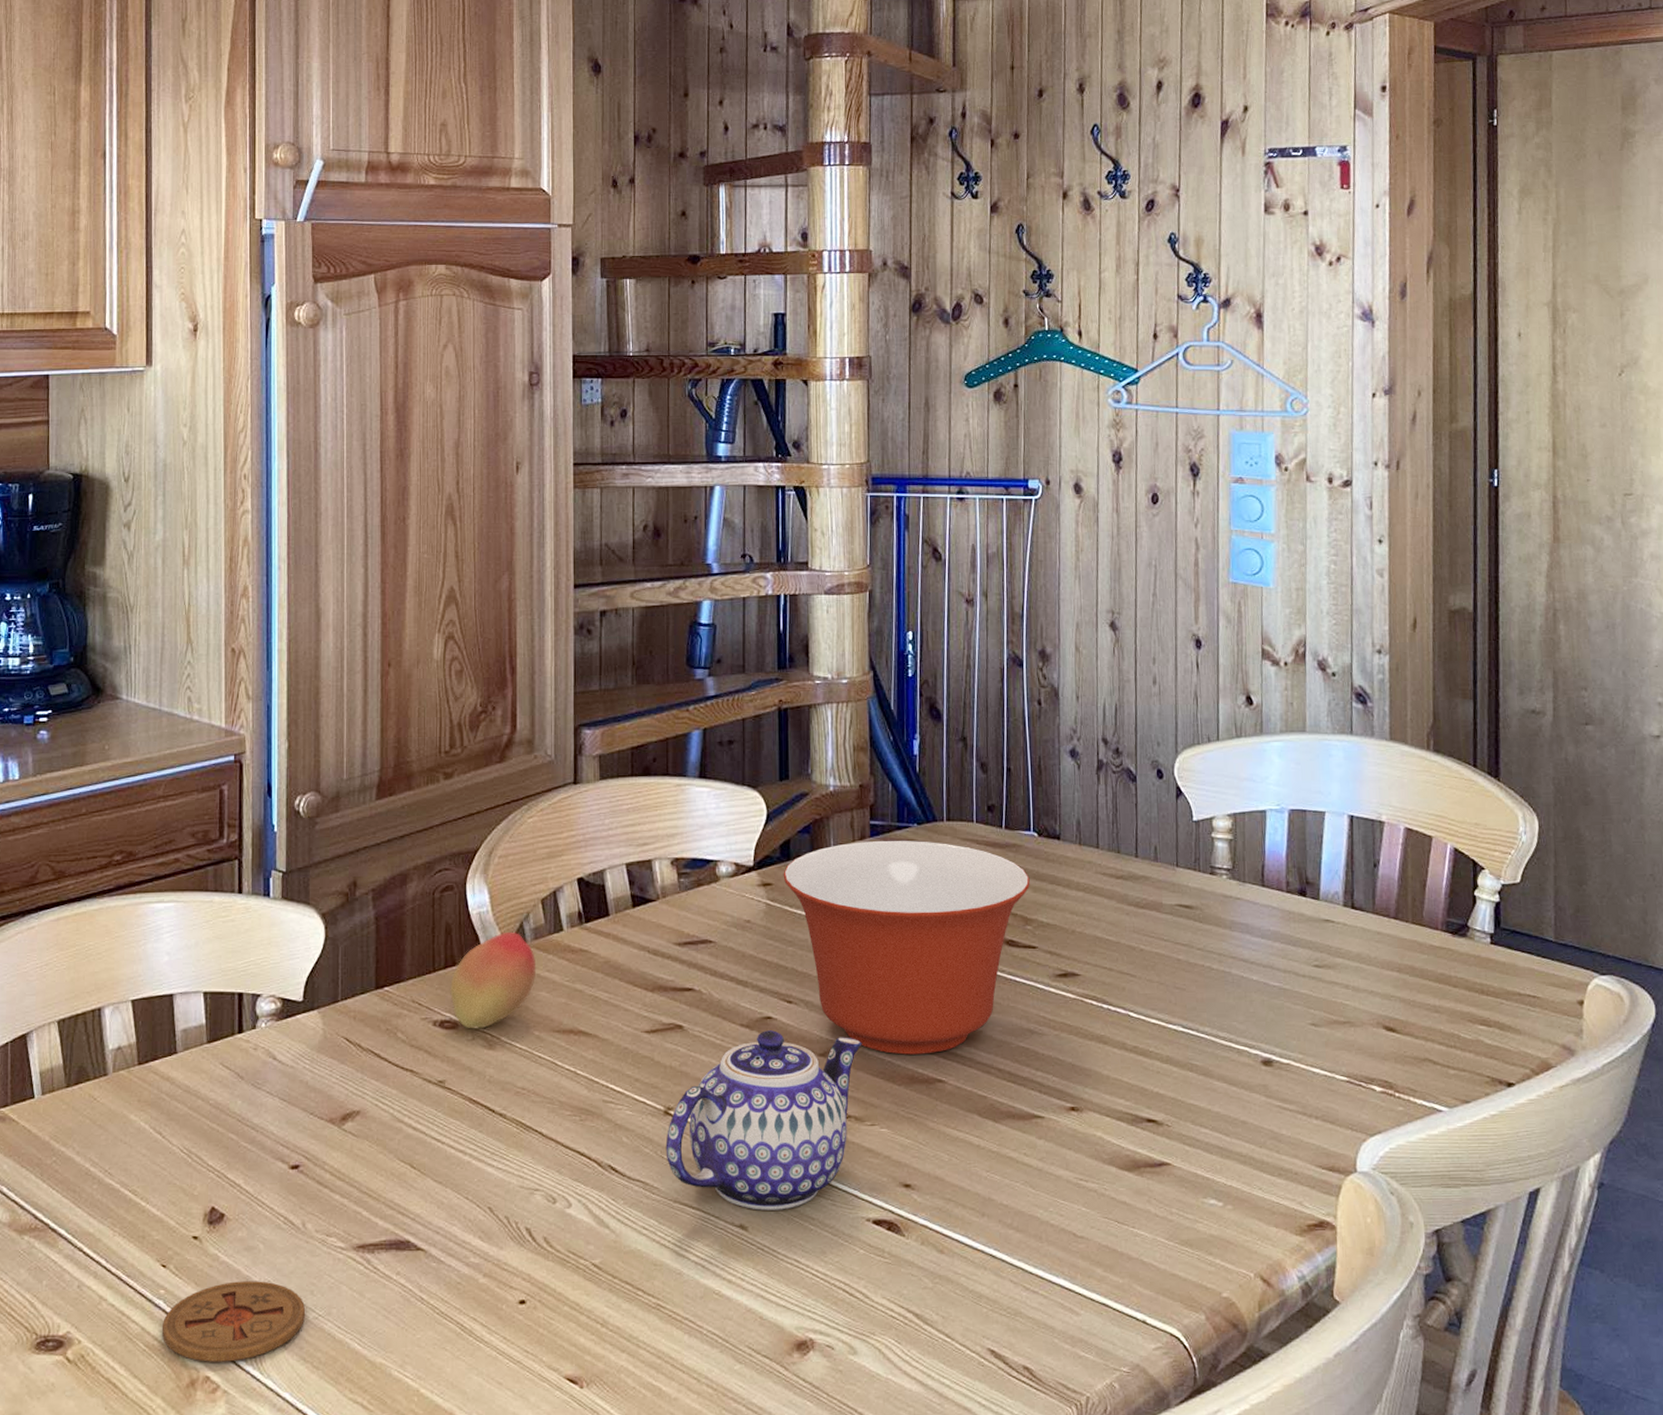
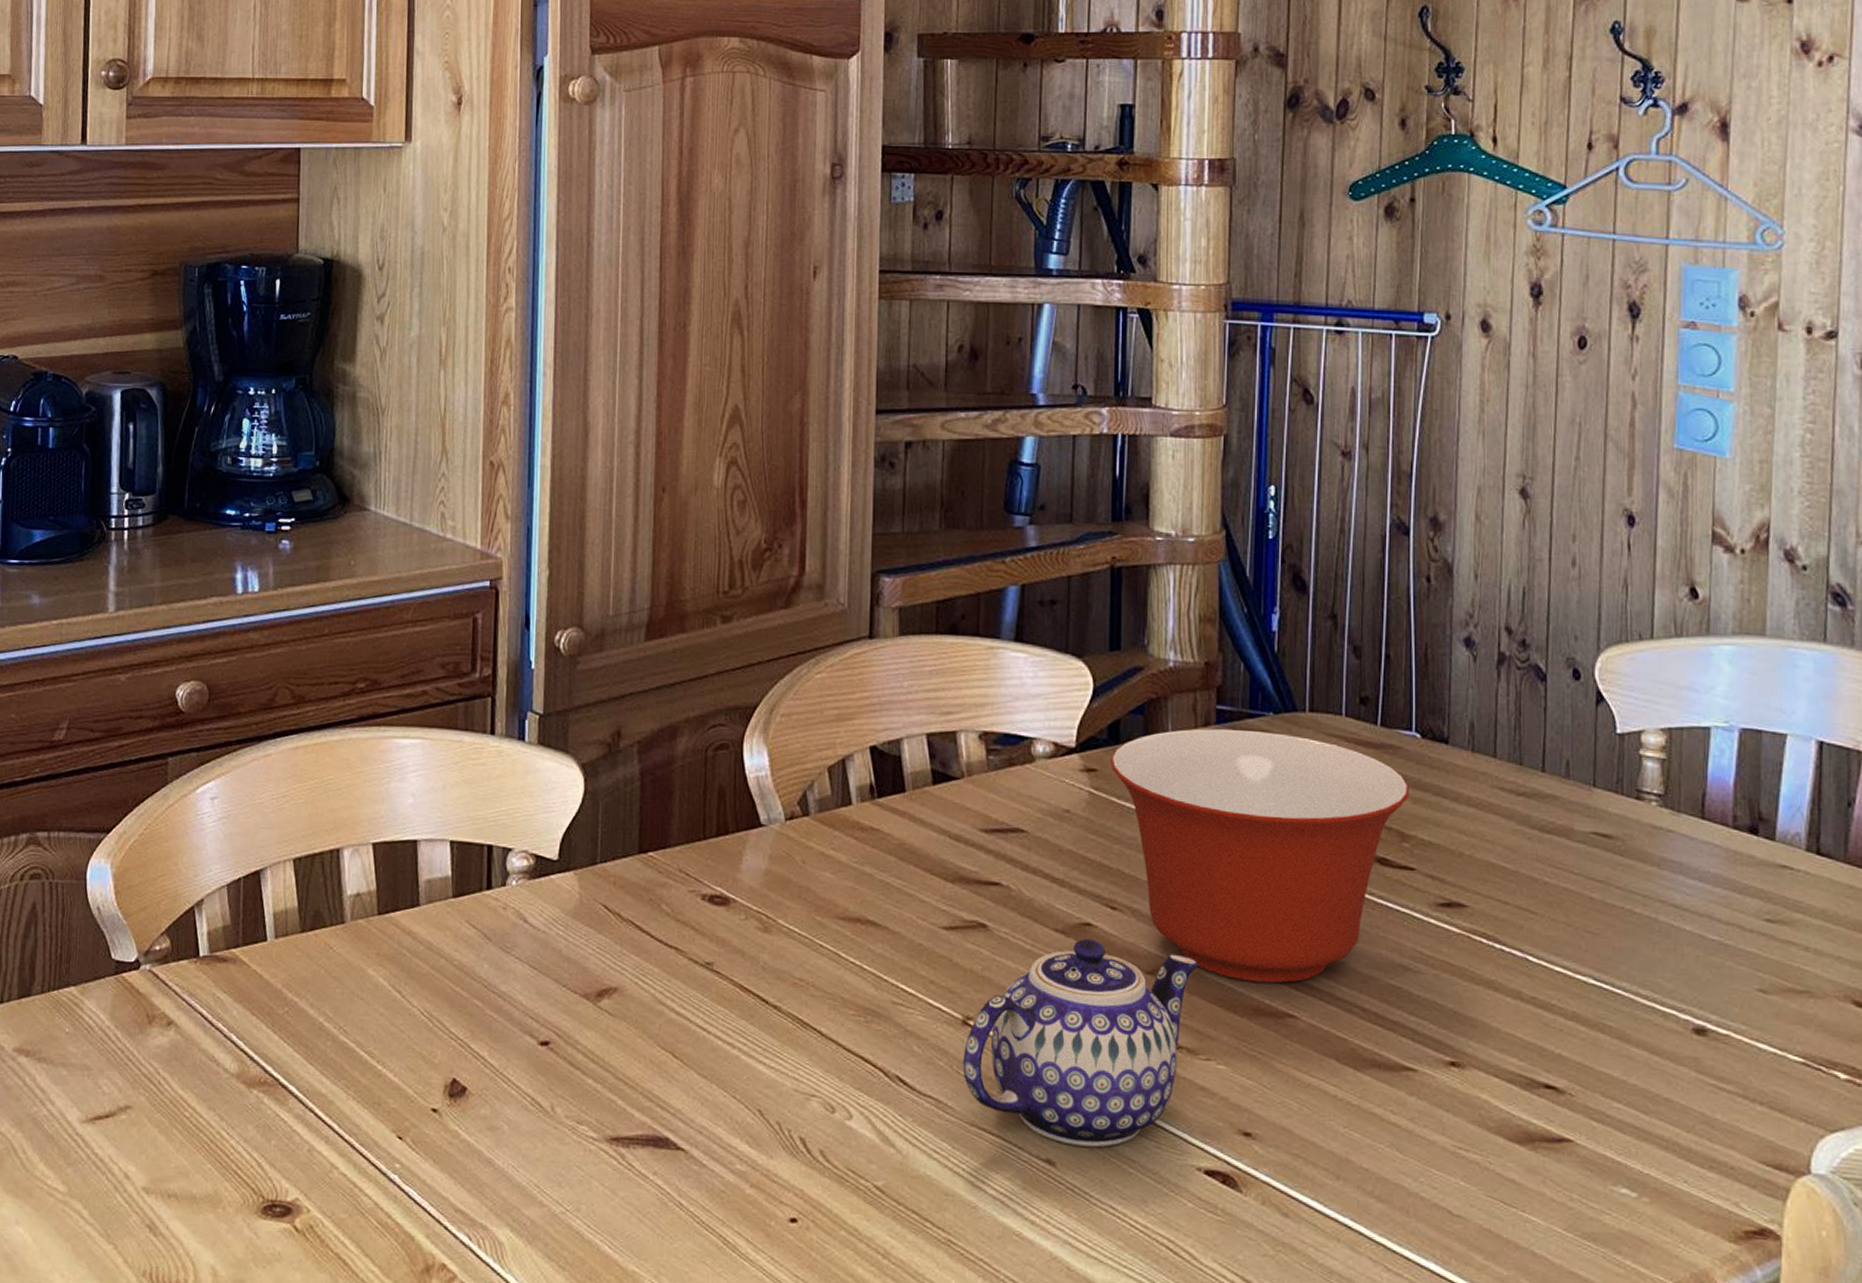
coaster: present [161,1281,306,1362] -> none [396,1162,553,1251]
fruit: present [449,931,537,1029] -> none [721,800,821,909]

